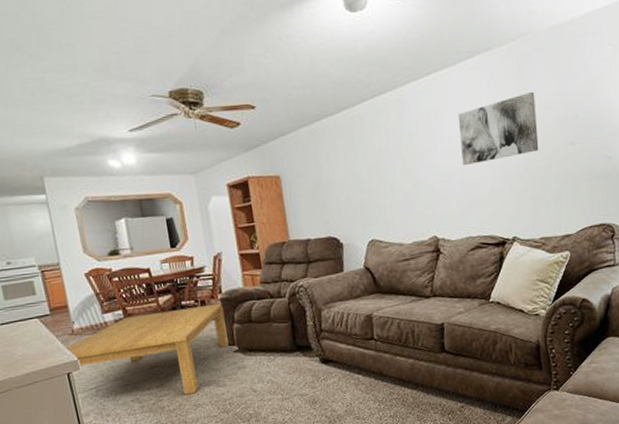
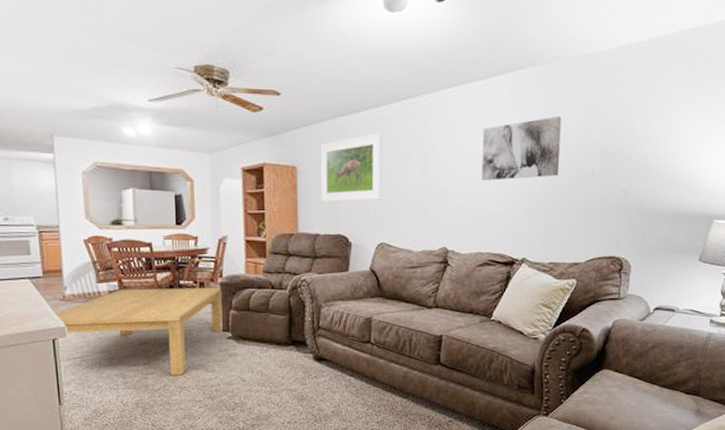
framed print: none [300,132,367,208] -> present [320,132,382,203]

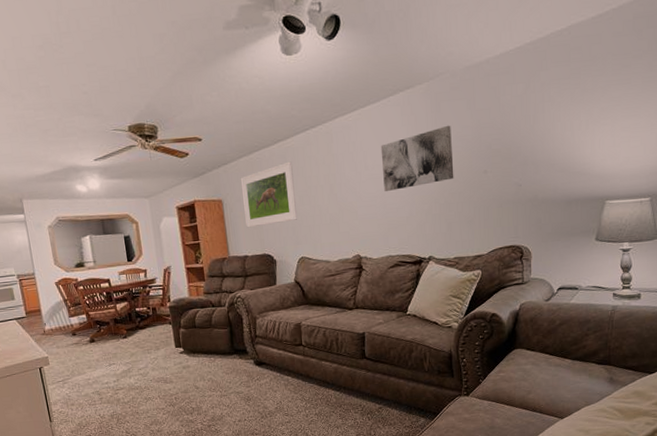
coffee table: present [54,287,223,376] -> none [38,310,175,390]

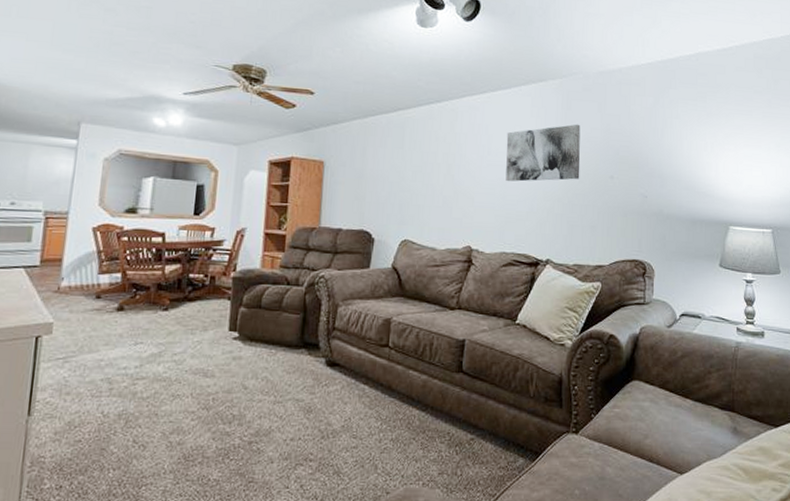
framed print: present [240,161,298,228] -> none [346,132,410,198]

